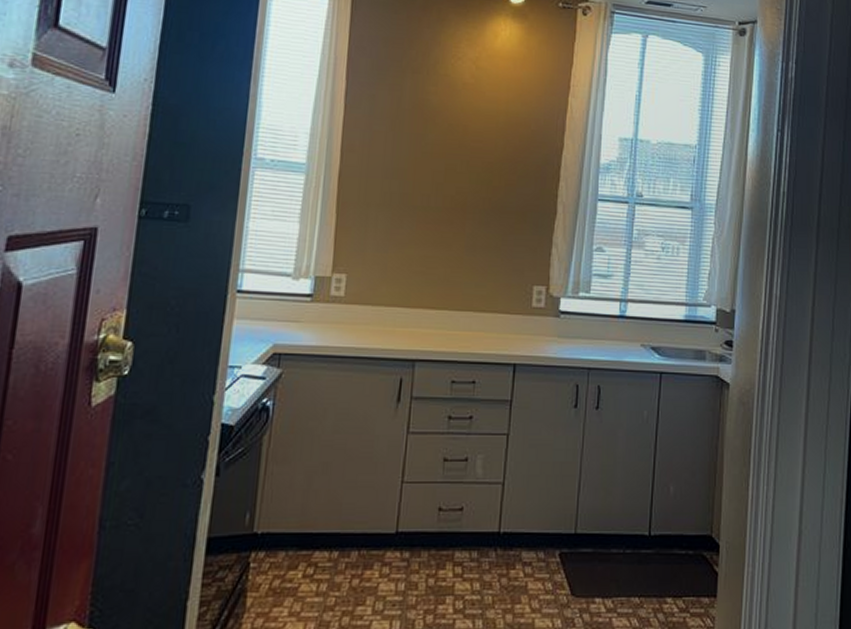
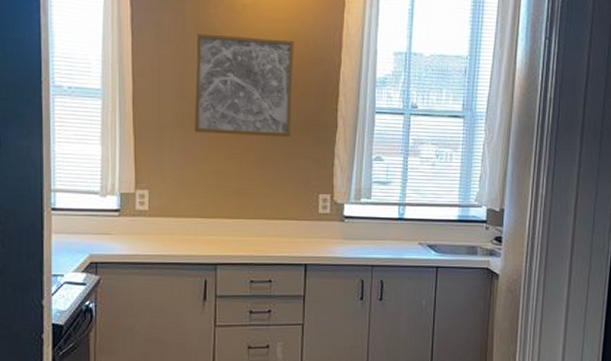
wall art: none [401,110,515,222] -> present [193,33,294,137]

